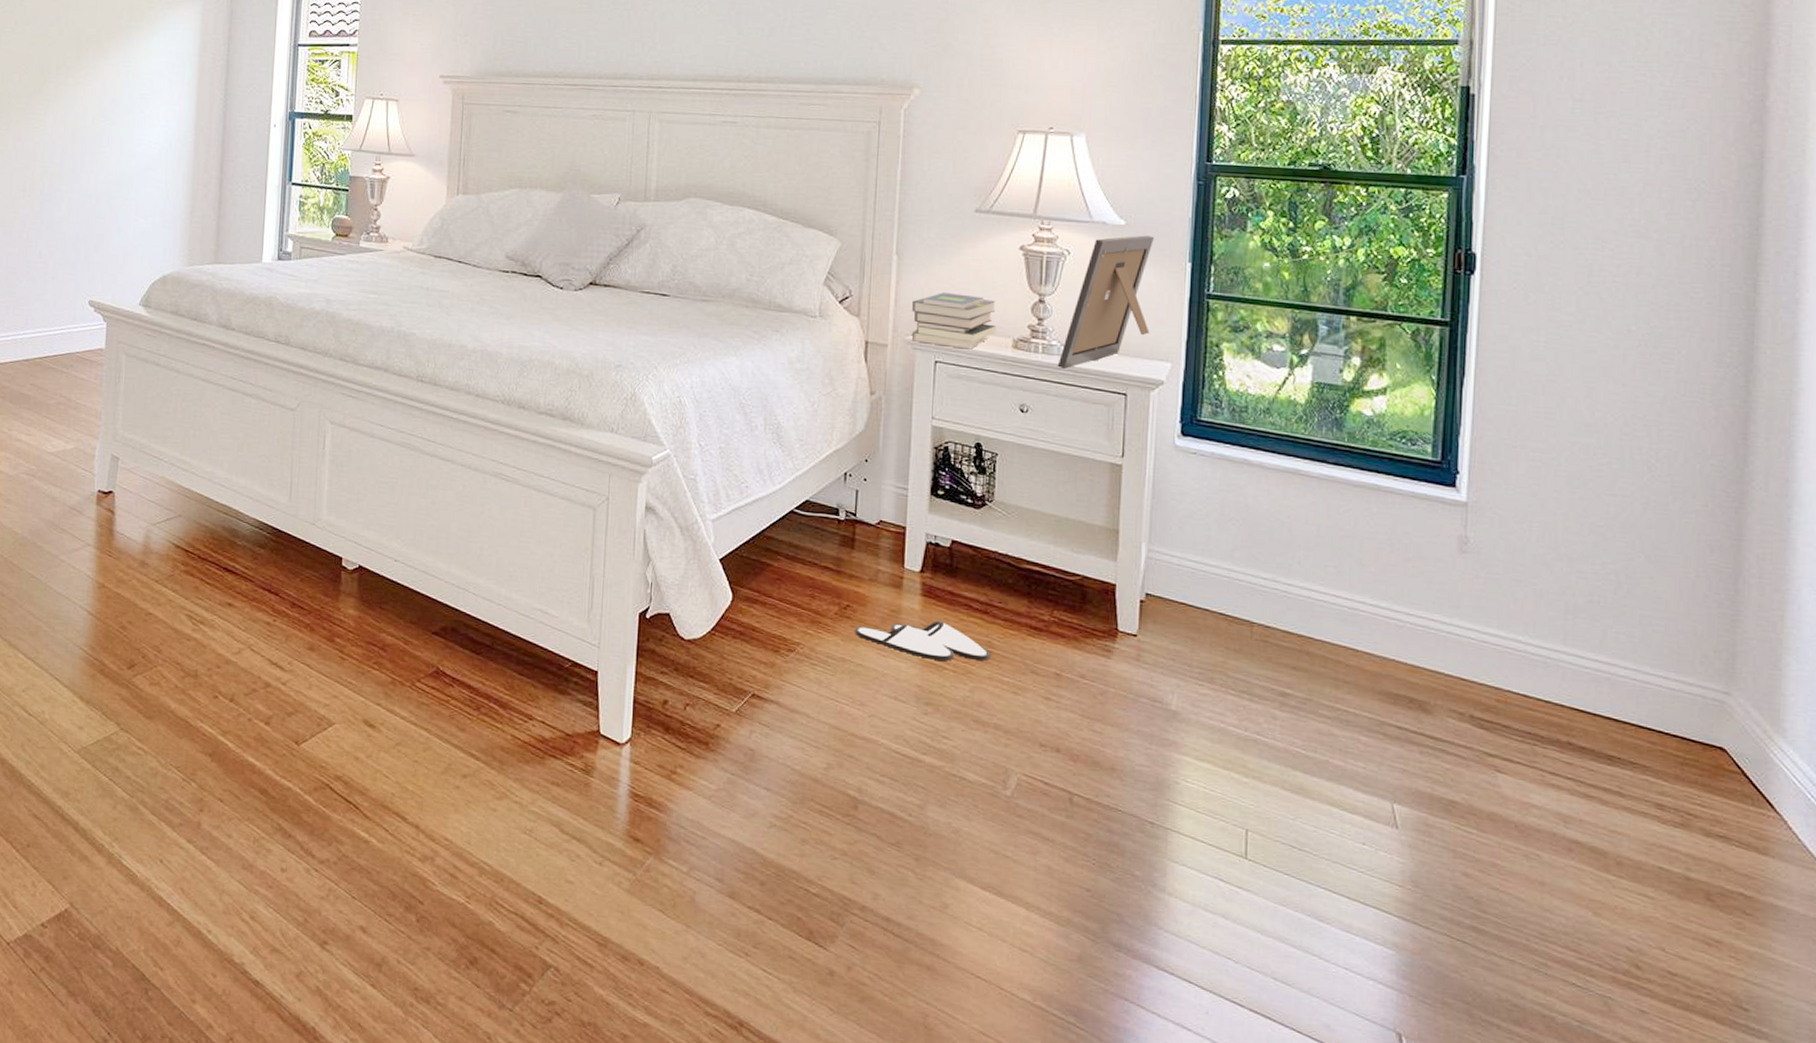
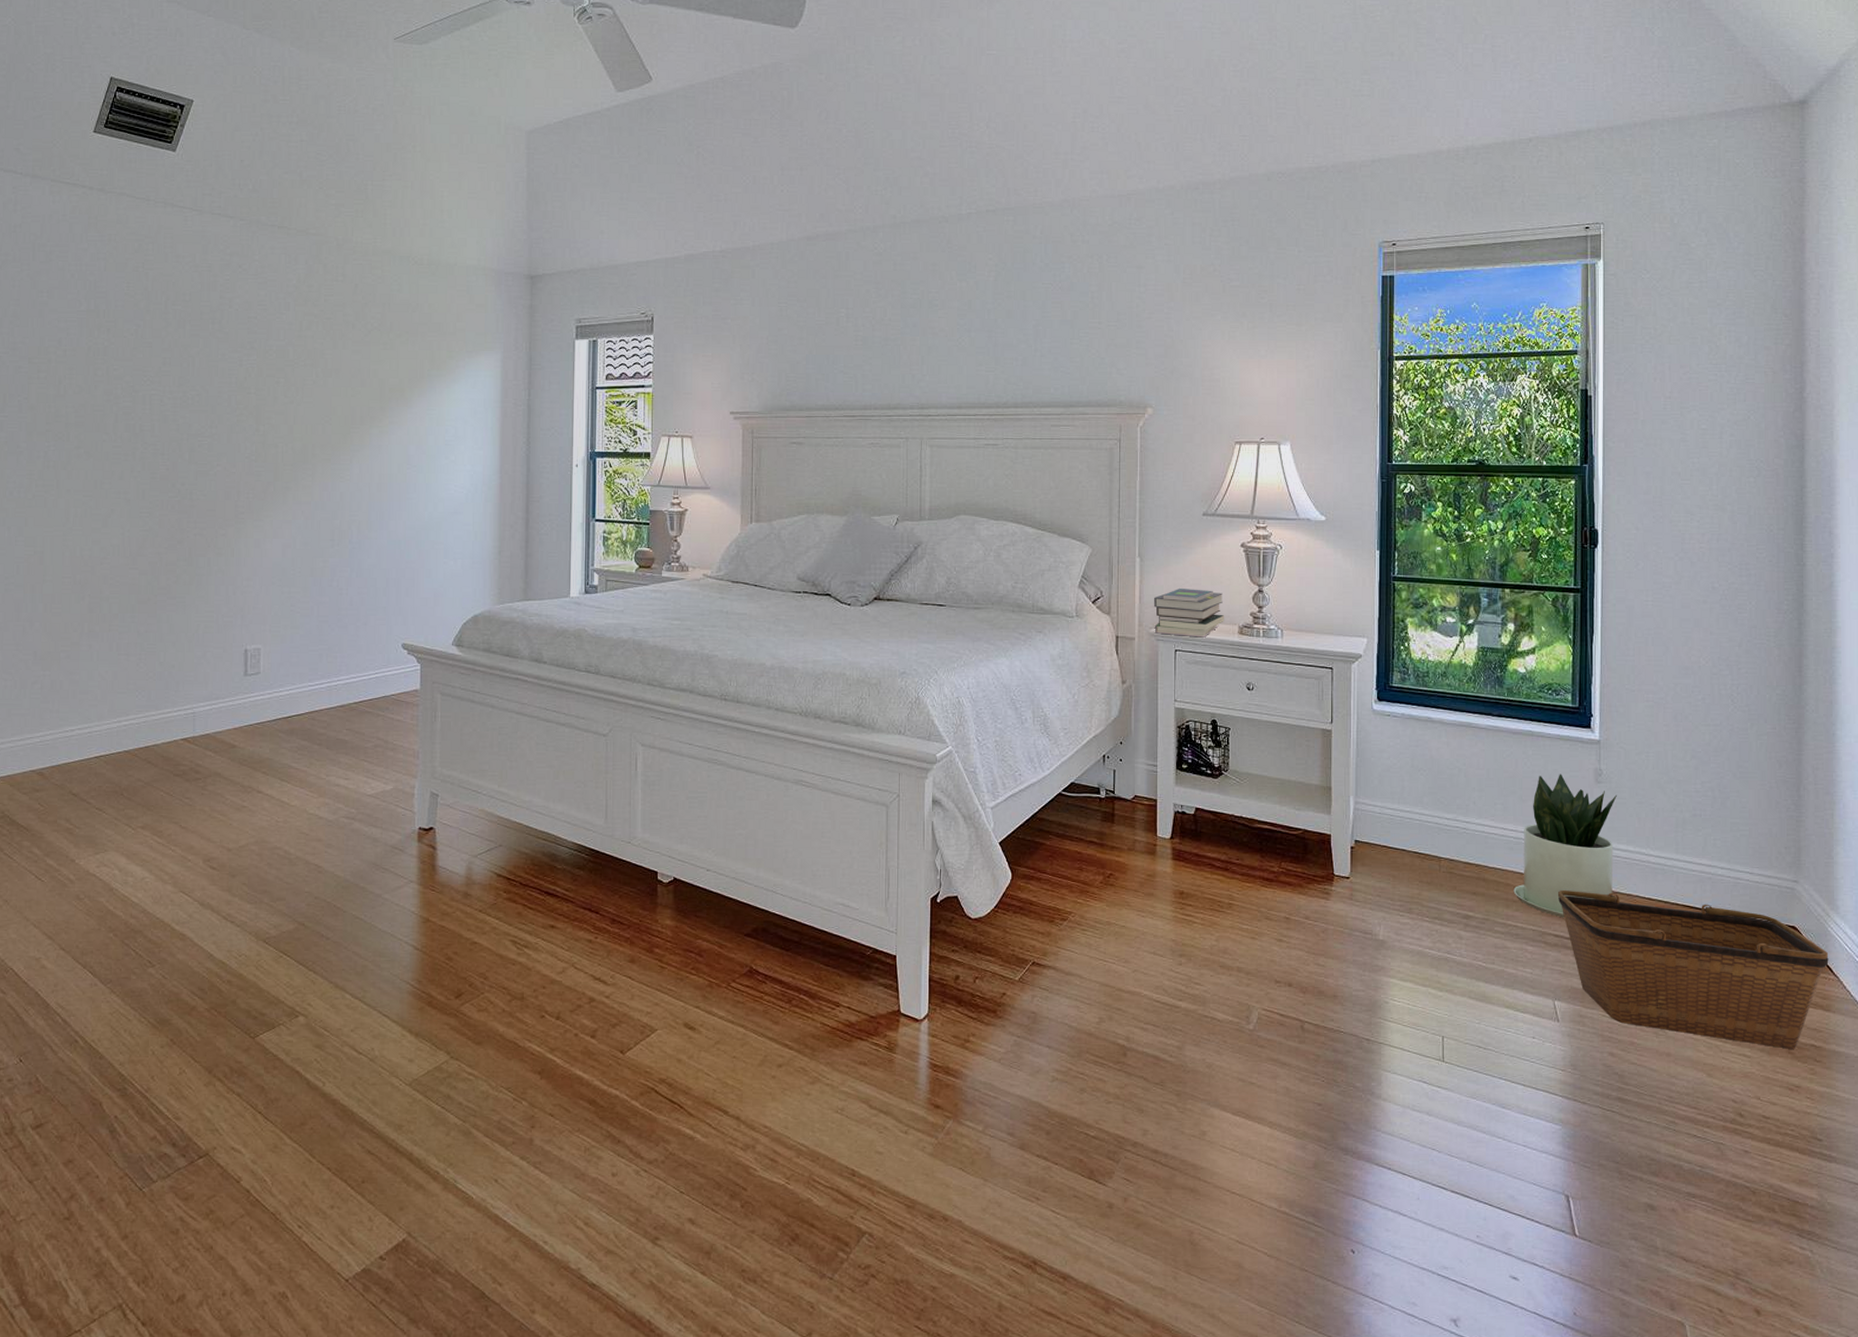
slippers: present [855,621,991,661] -> none [1118,881,1232,915]
picture frame: present [1057,235,1154,370] -> none [1276,529,1349,650]
planter: none [1345,538,1487,708] -> present [1513,774,1617,918]
bicycle basket: none [1402,674,1769,896] -> present [1557,889,1829,1049]

